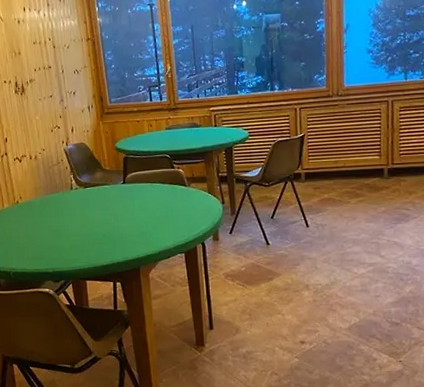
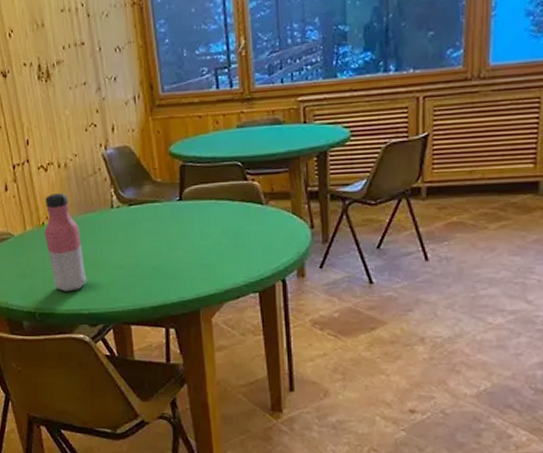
water bottle: none [18,178,52,255] -> present [44,193,87,292]

